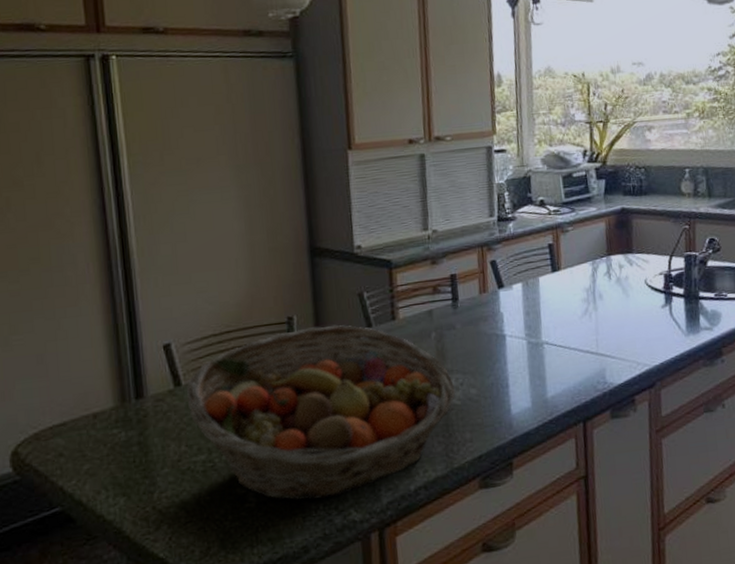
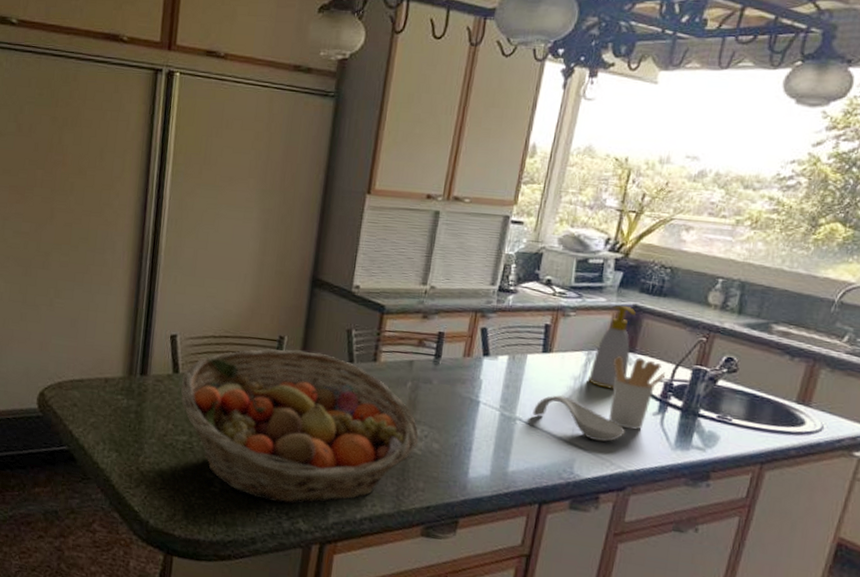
spoon rest: none [556,309,642,346] -> present [532,395,625,442]
soap bottle: none [598,211,631,293] -> present [588,305,637,389]
utensil holder: none [616,256,664,327] -> present [608,355,666,430]

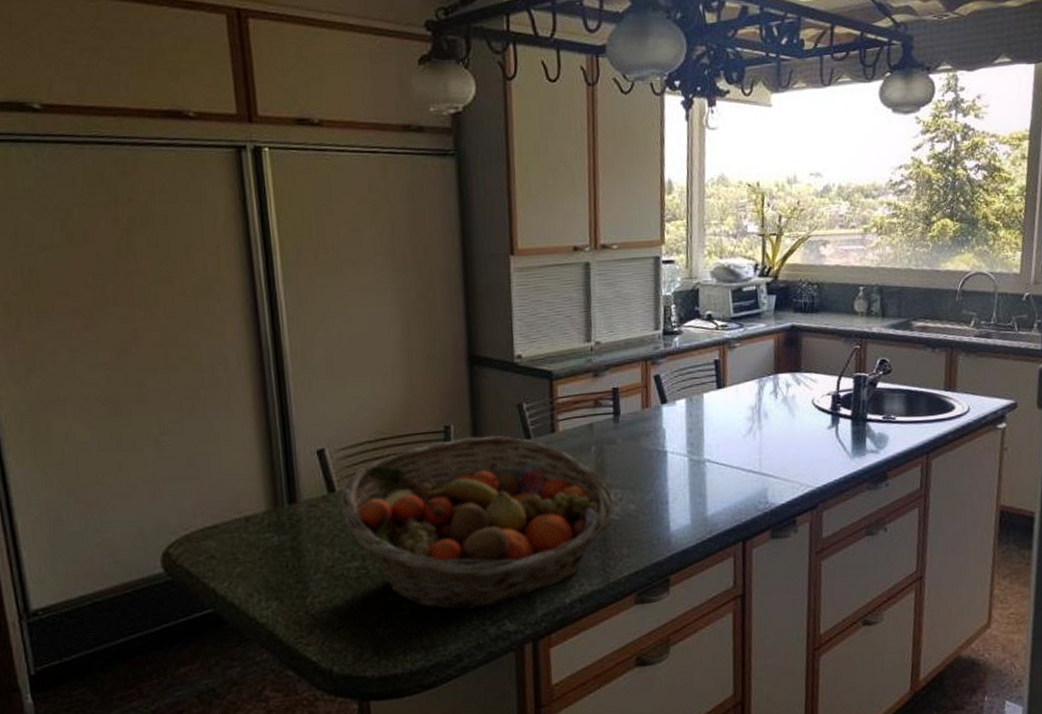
spoon rest: present [532,395,625,442] -> none [719,428,807,466]
soap bottle: present [588,305,637,389] -> none [764,328,798,412]
utensil holder: present [608,355,666,430] -> none [783,375,832,448]

